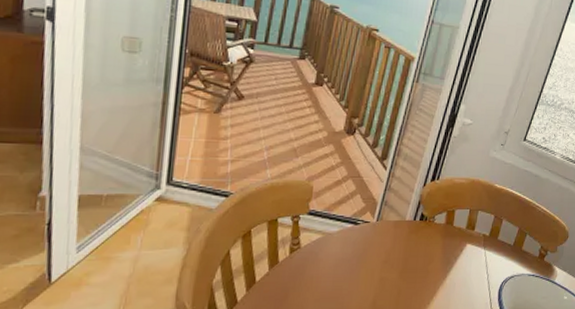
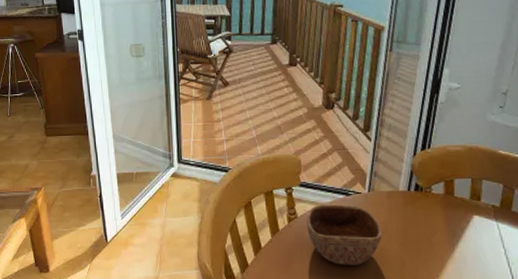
bowl: none [309,234,385,298] -> present [306,204,383,266]

